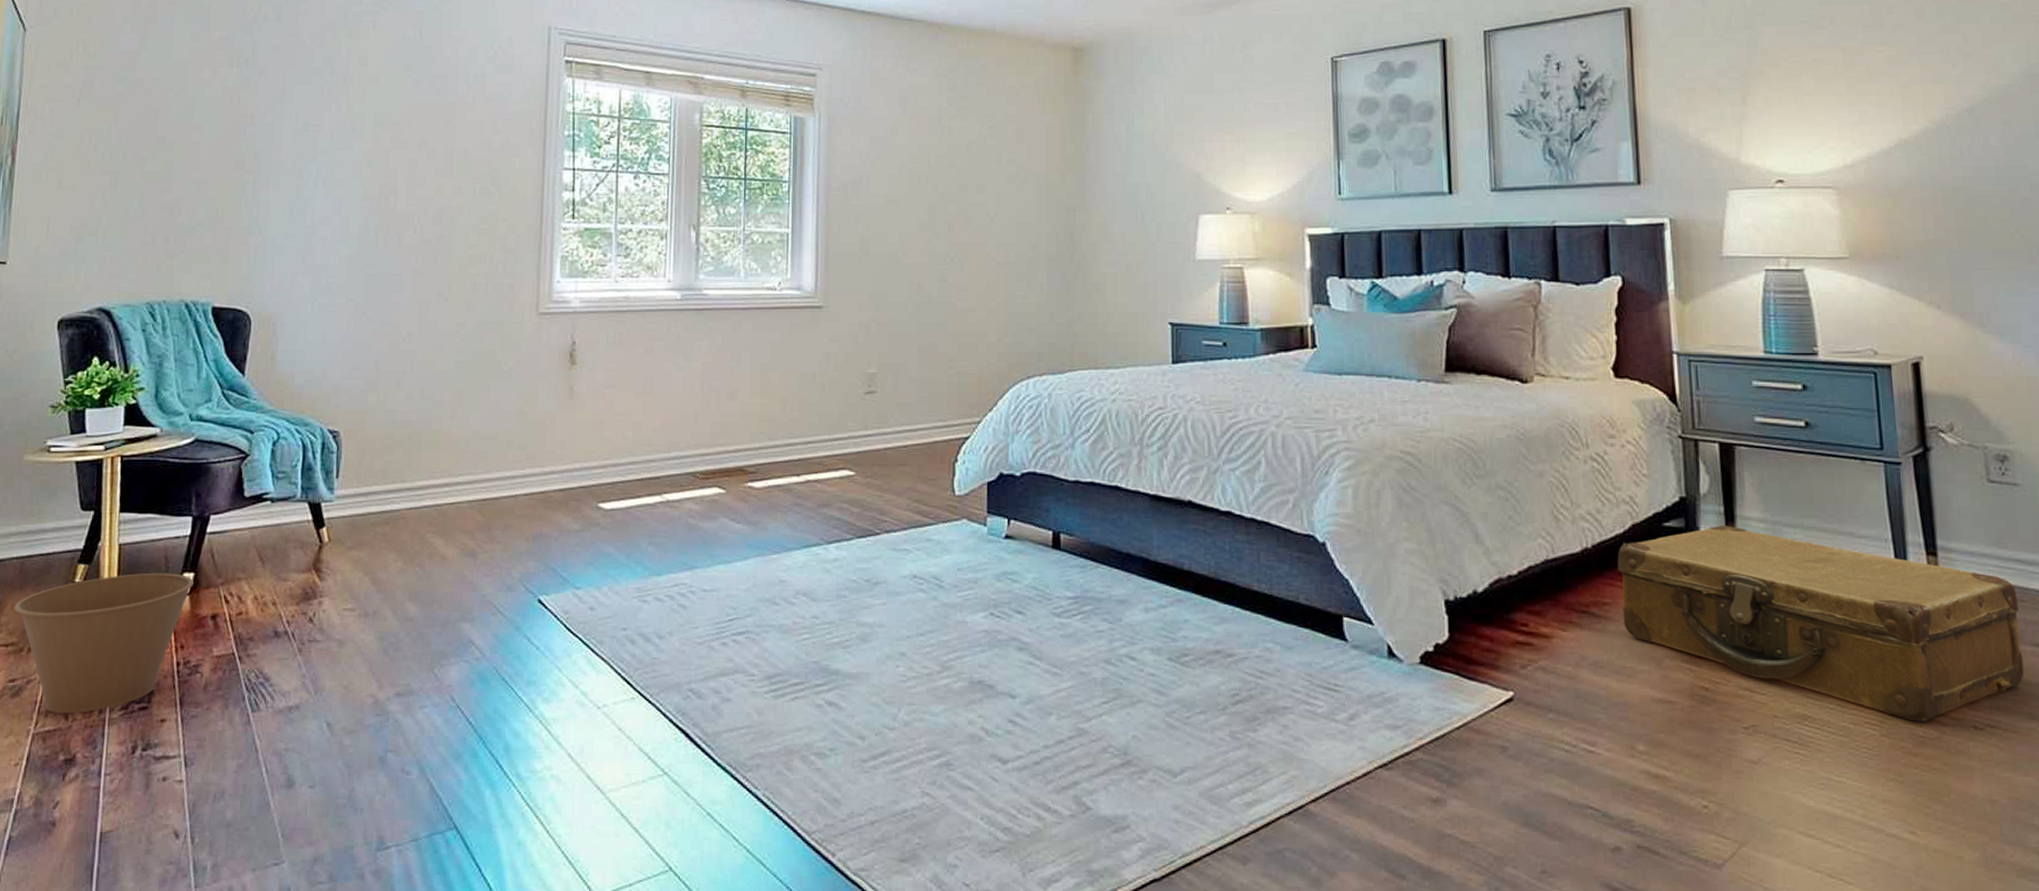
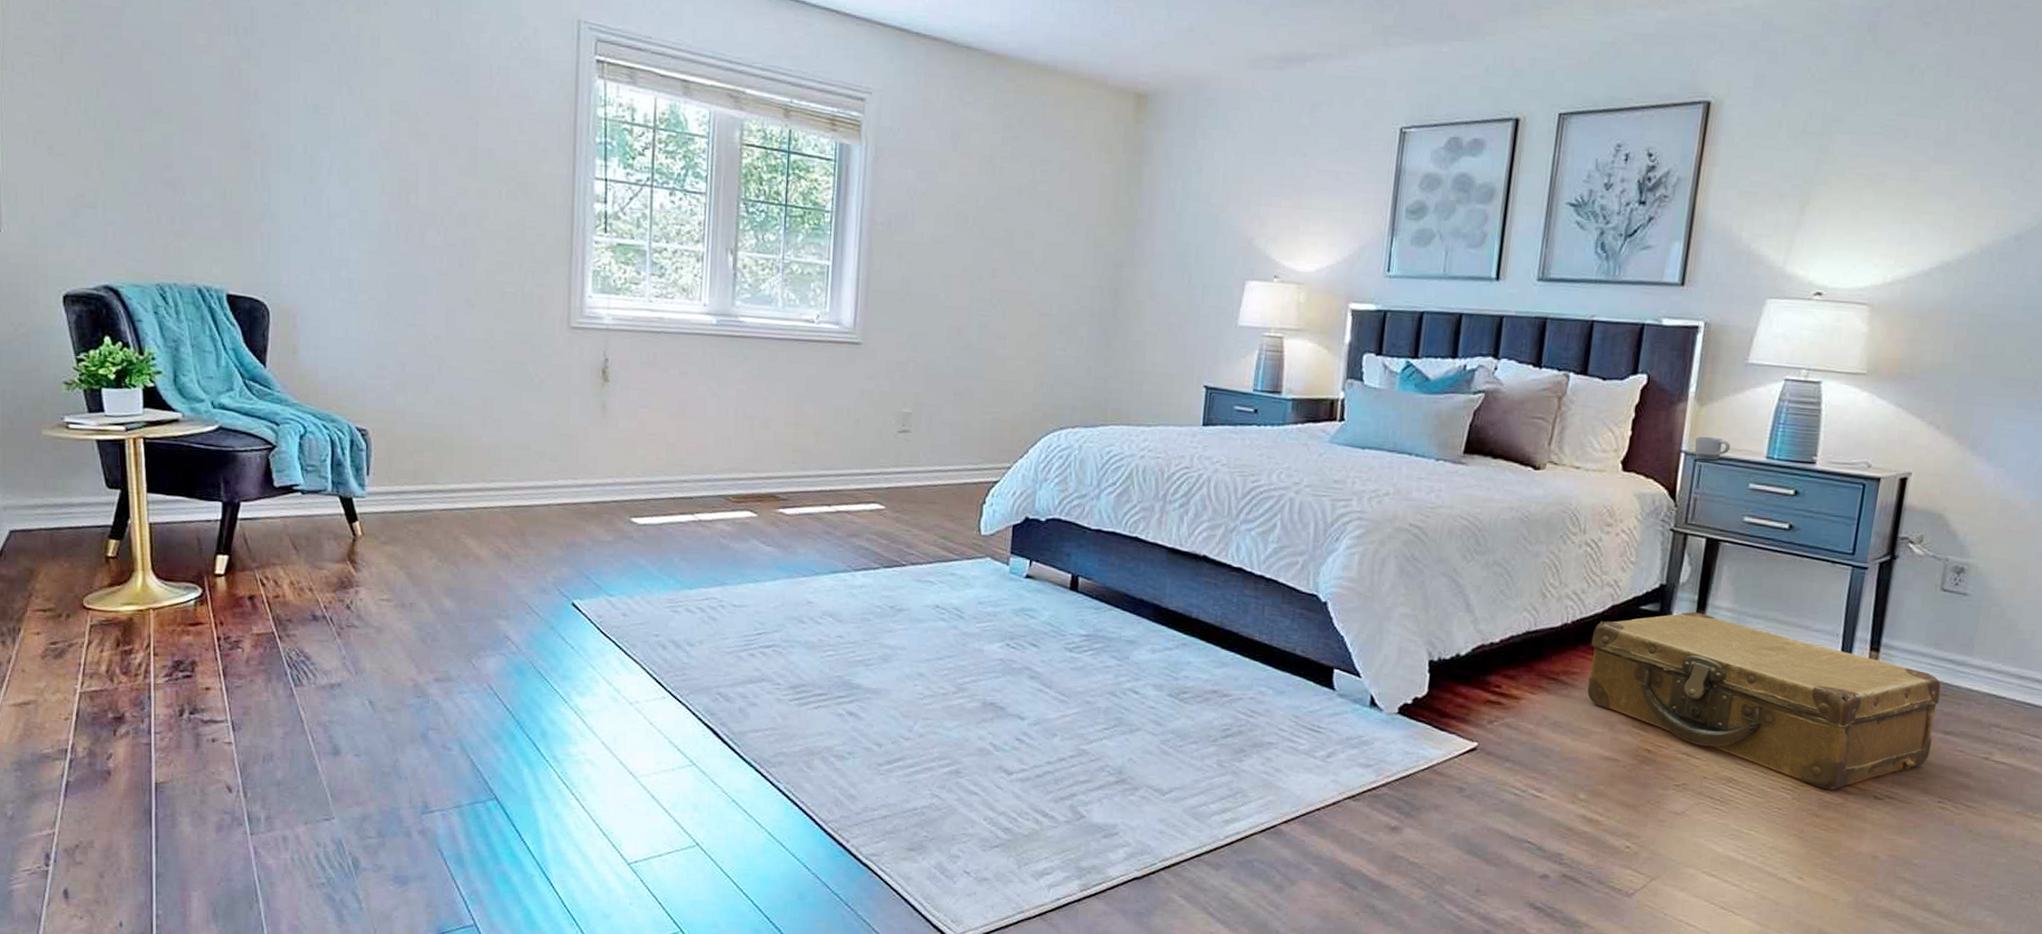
basket: present [14,573,194,714] -> none [48,552,228,677]
mug: none [1684,335,1724,360] -> present [1694,436,1731,461]

